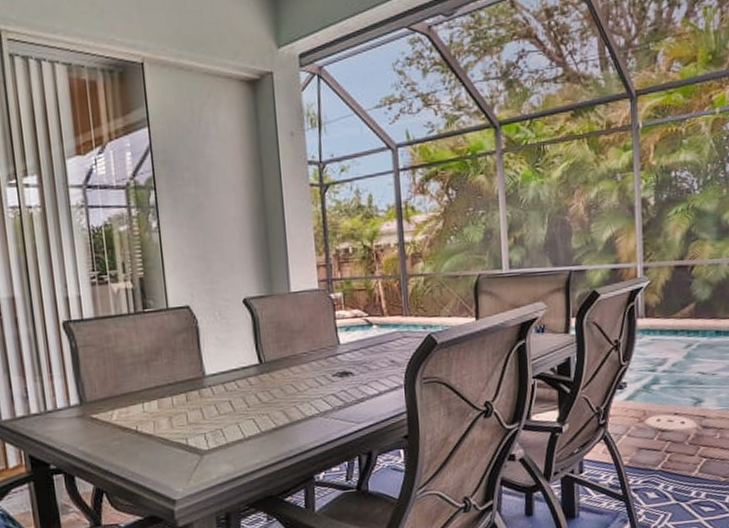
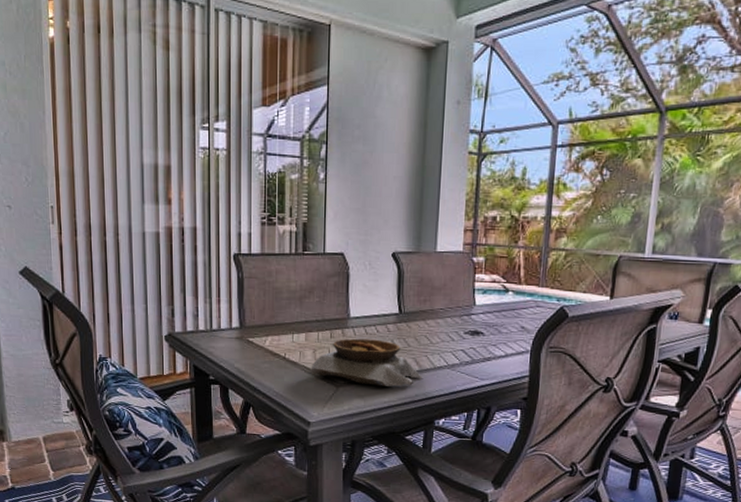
bowl: none [168,395,296,448] -> present [311,338,424,387]

